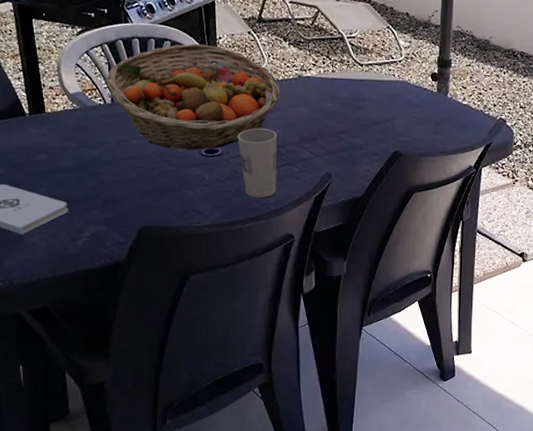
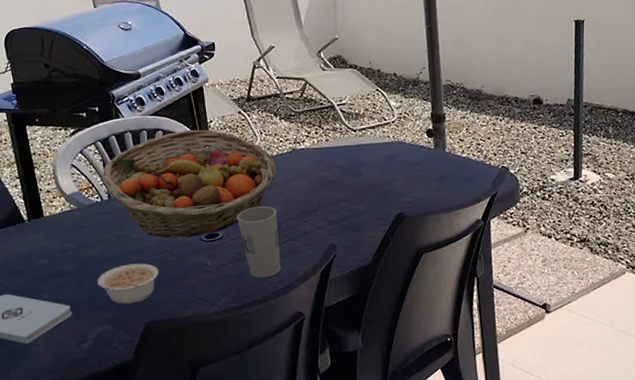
legume: none [95,169,157,207] -> present [97,263,159,304]

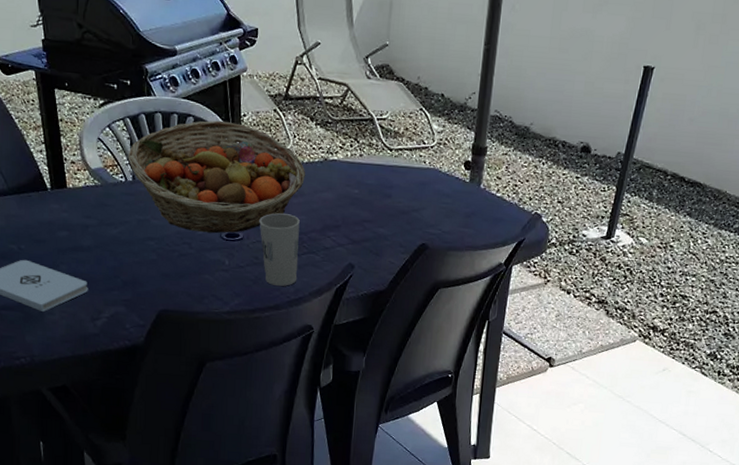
legume: present [97,263,159,304] -> none [115,250,176,290]

